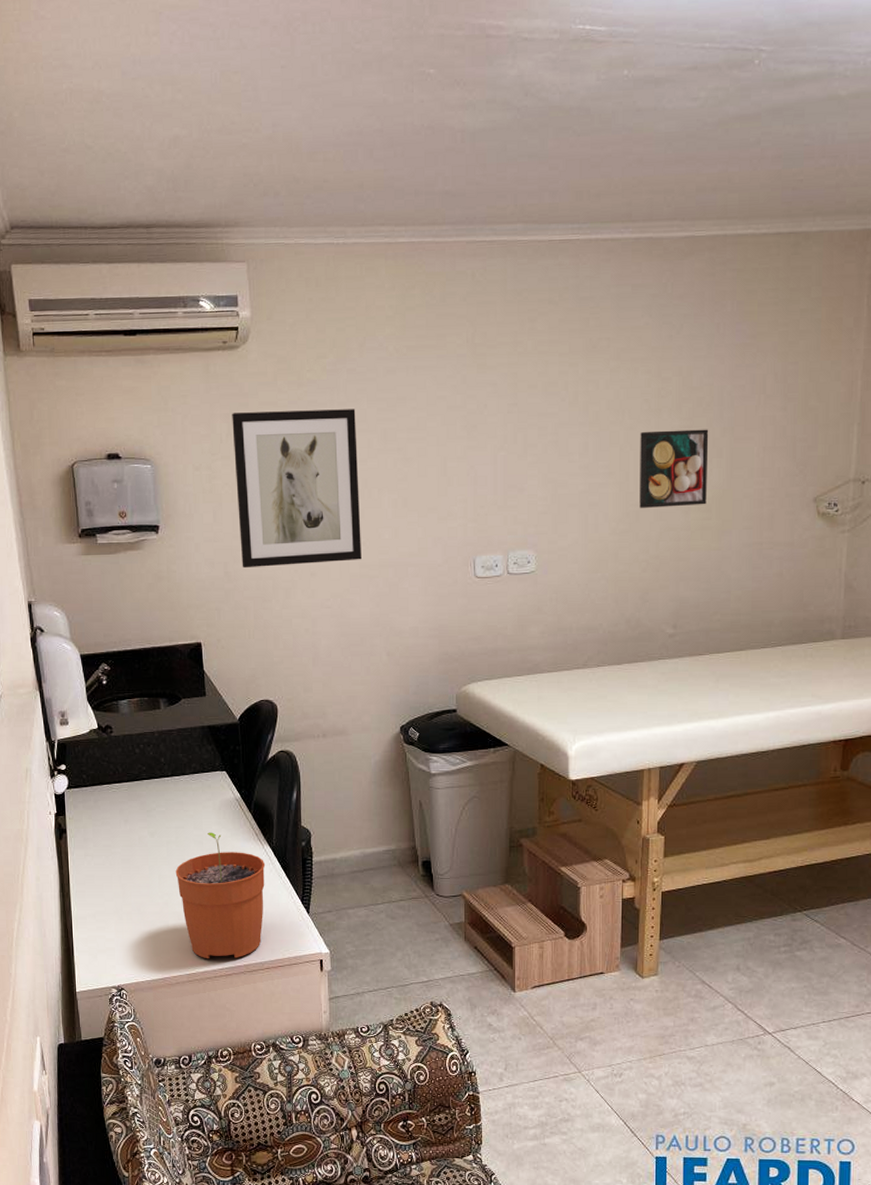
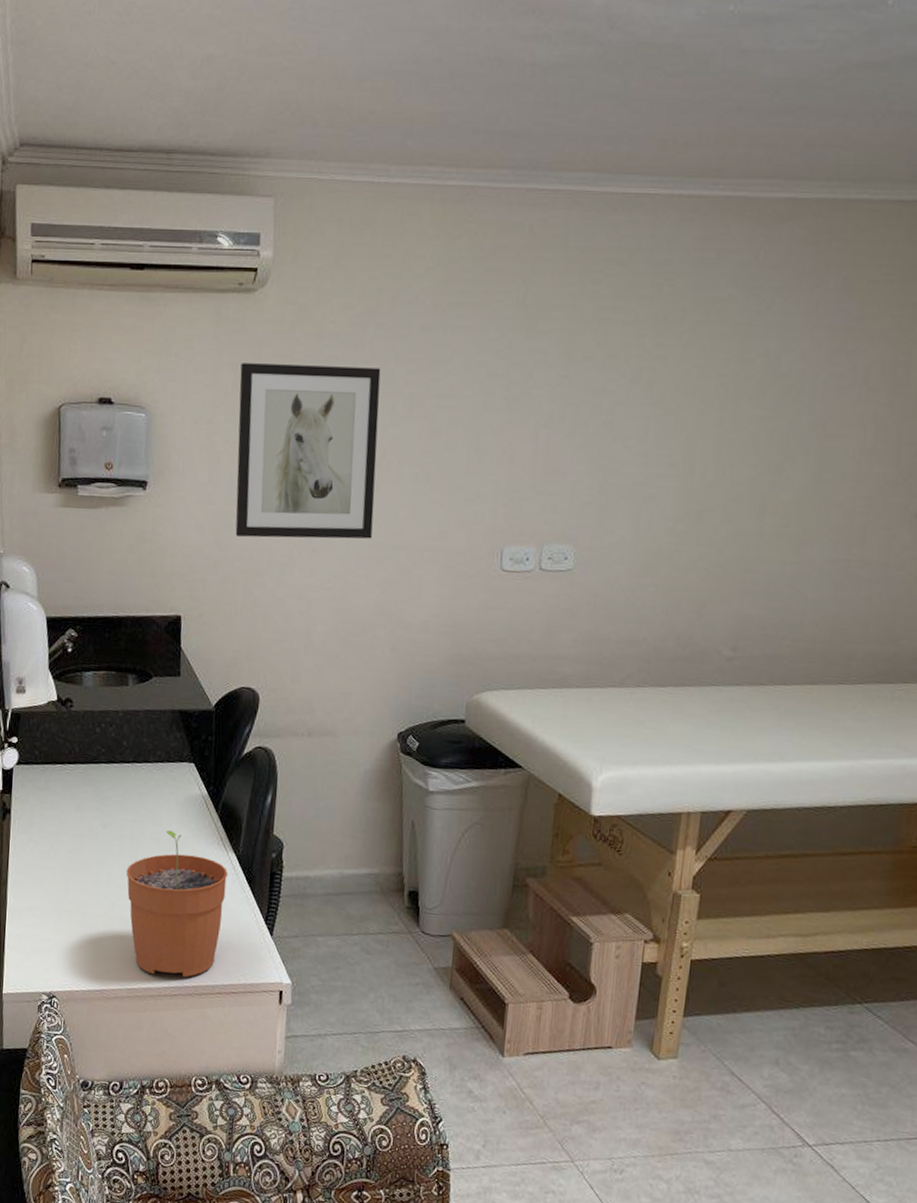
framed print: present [639,429,709,508] -> none [704,419,796,510]

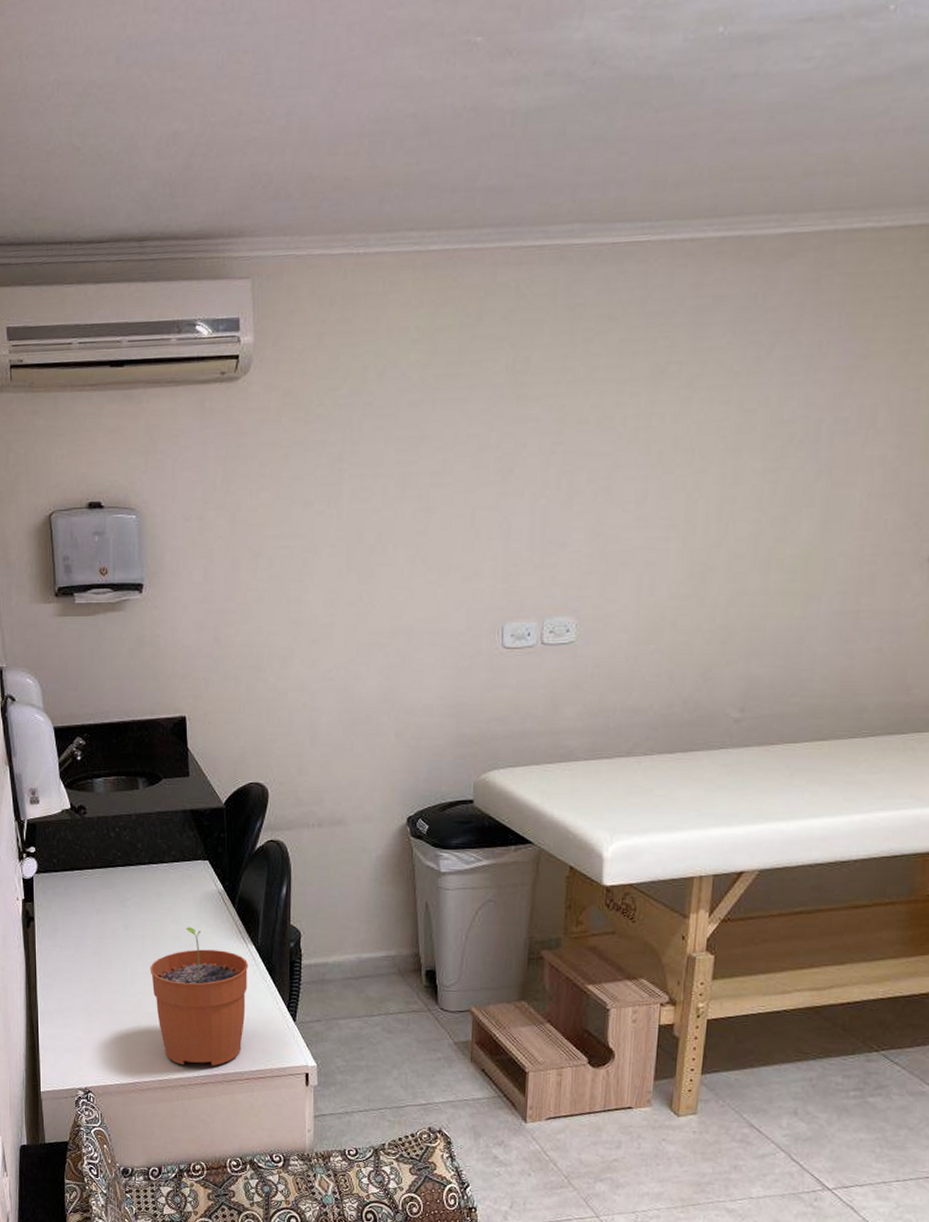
wall art: present [235,363,381,539] -> none [228,449,372,633]

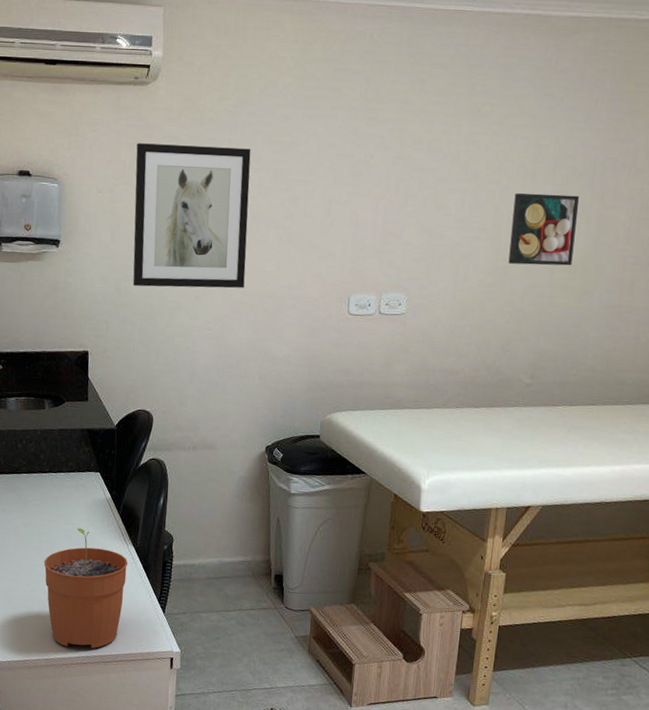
wall art: none [228,449,372,633] -> present [132,143,251,288]
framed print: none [707,472,800,568] -> present [508,193,580,266]

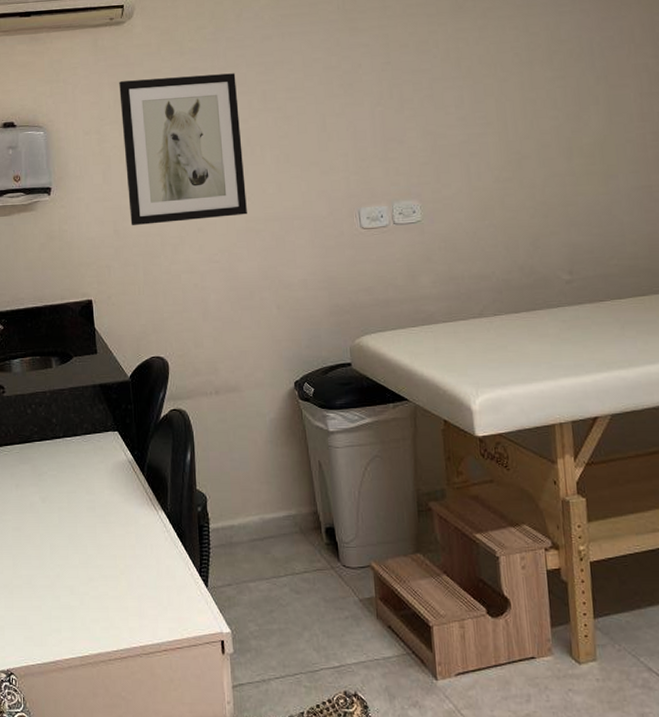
plant pot: present [44,528,128,649] -> none [67,497,161,640]
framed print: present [508,193,580,266] -> none [514,78,589,156]

